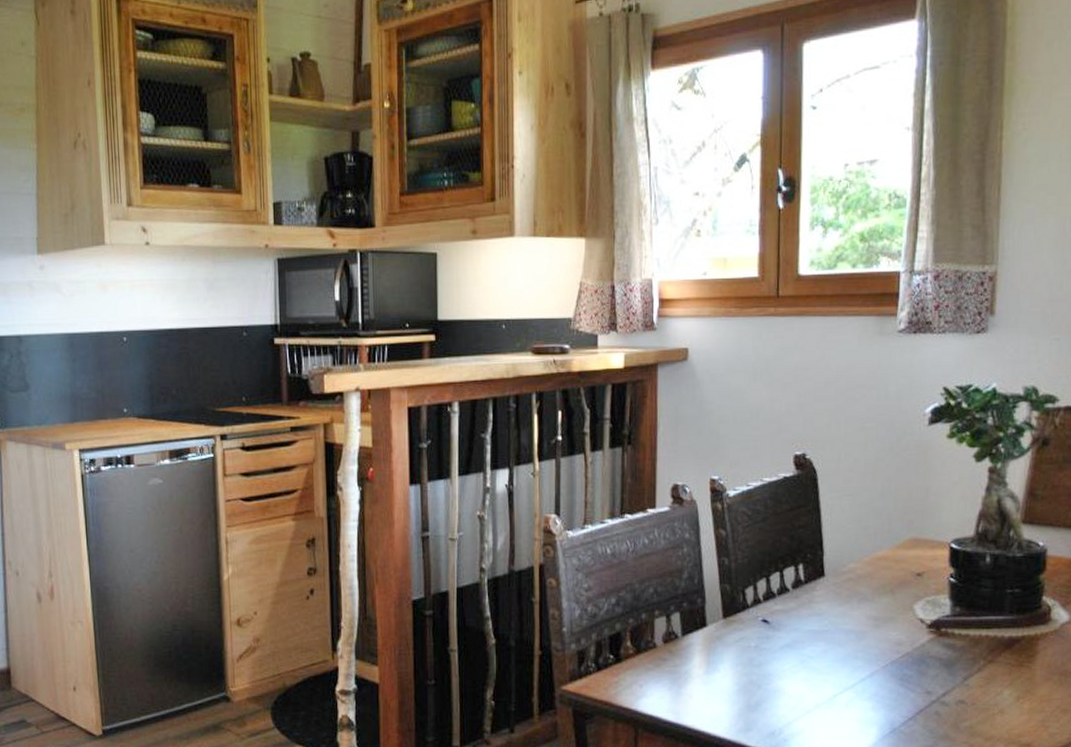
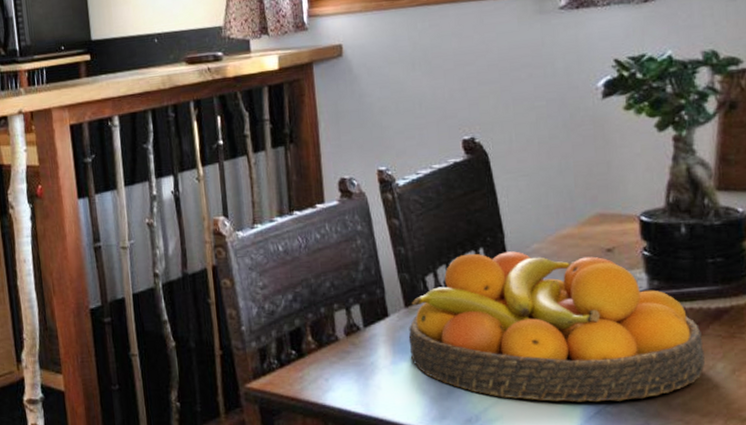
fruit bowl: none [723,569,994,722] -> present [408,251,705,402]

